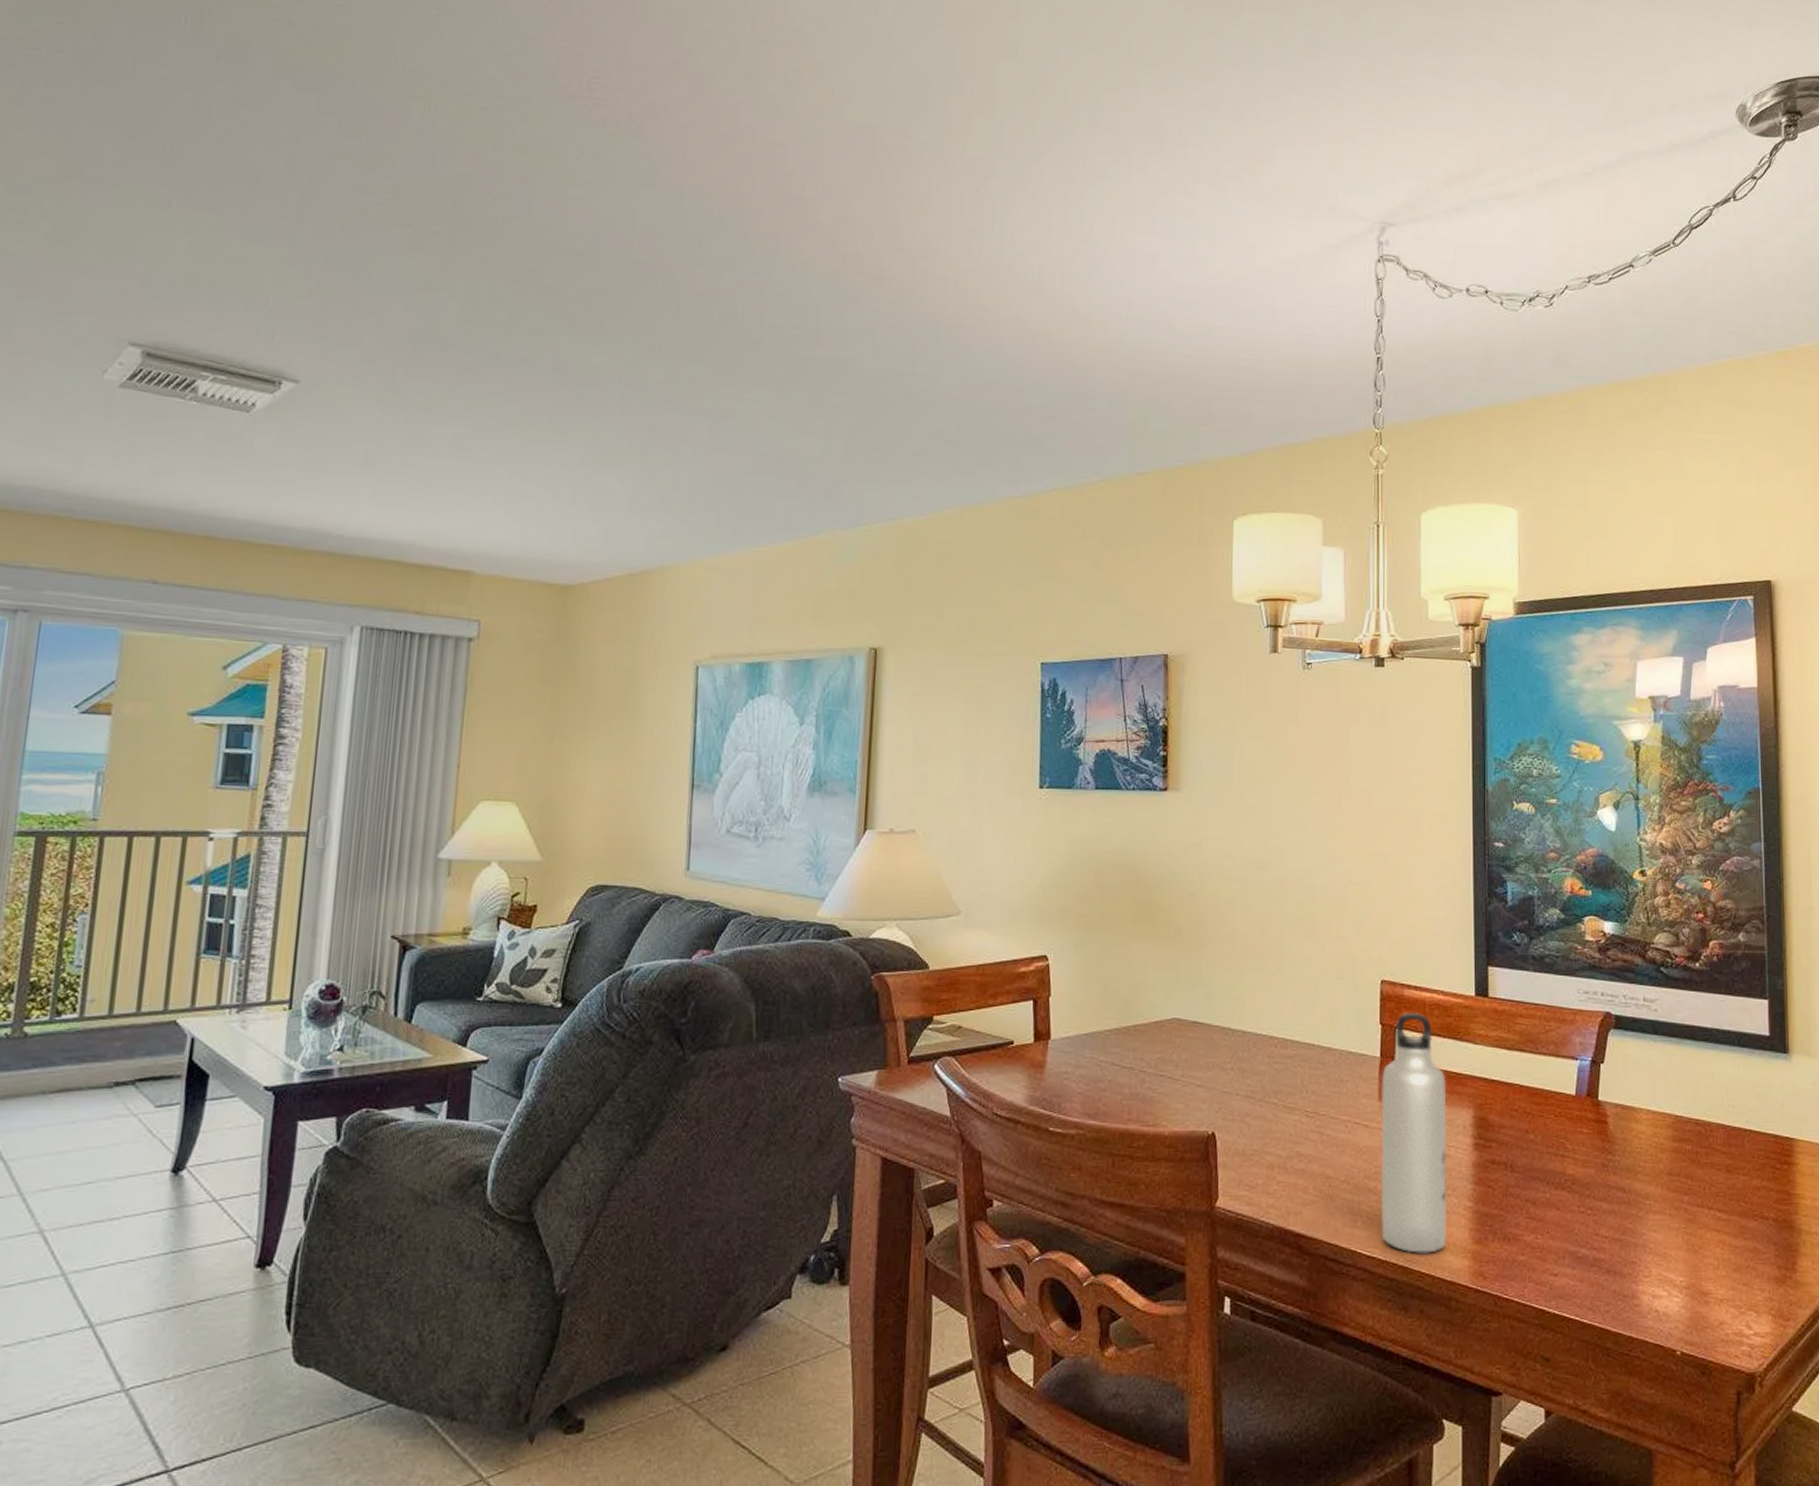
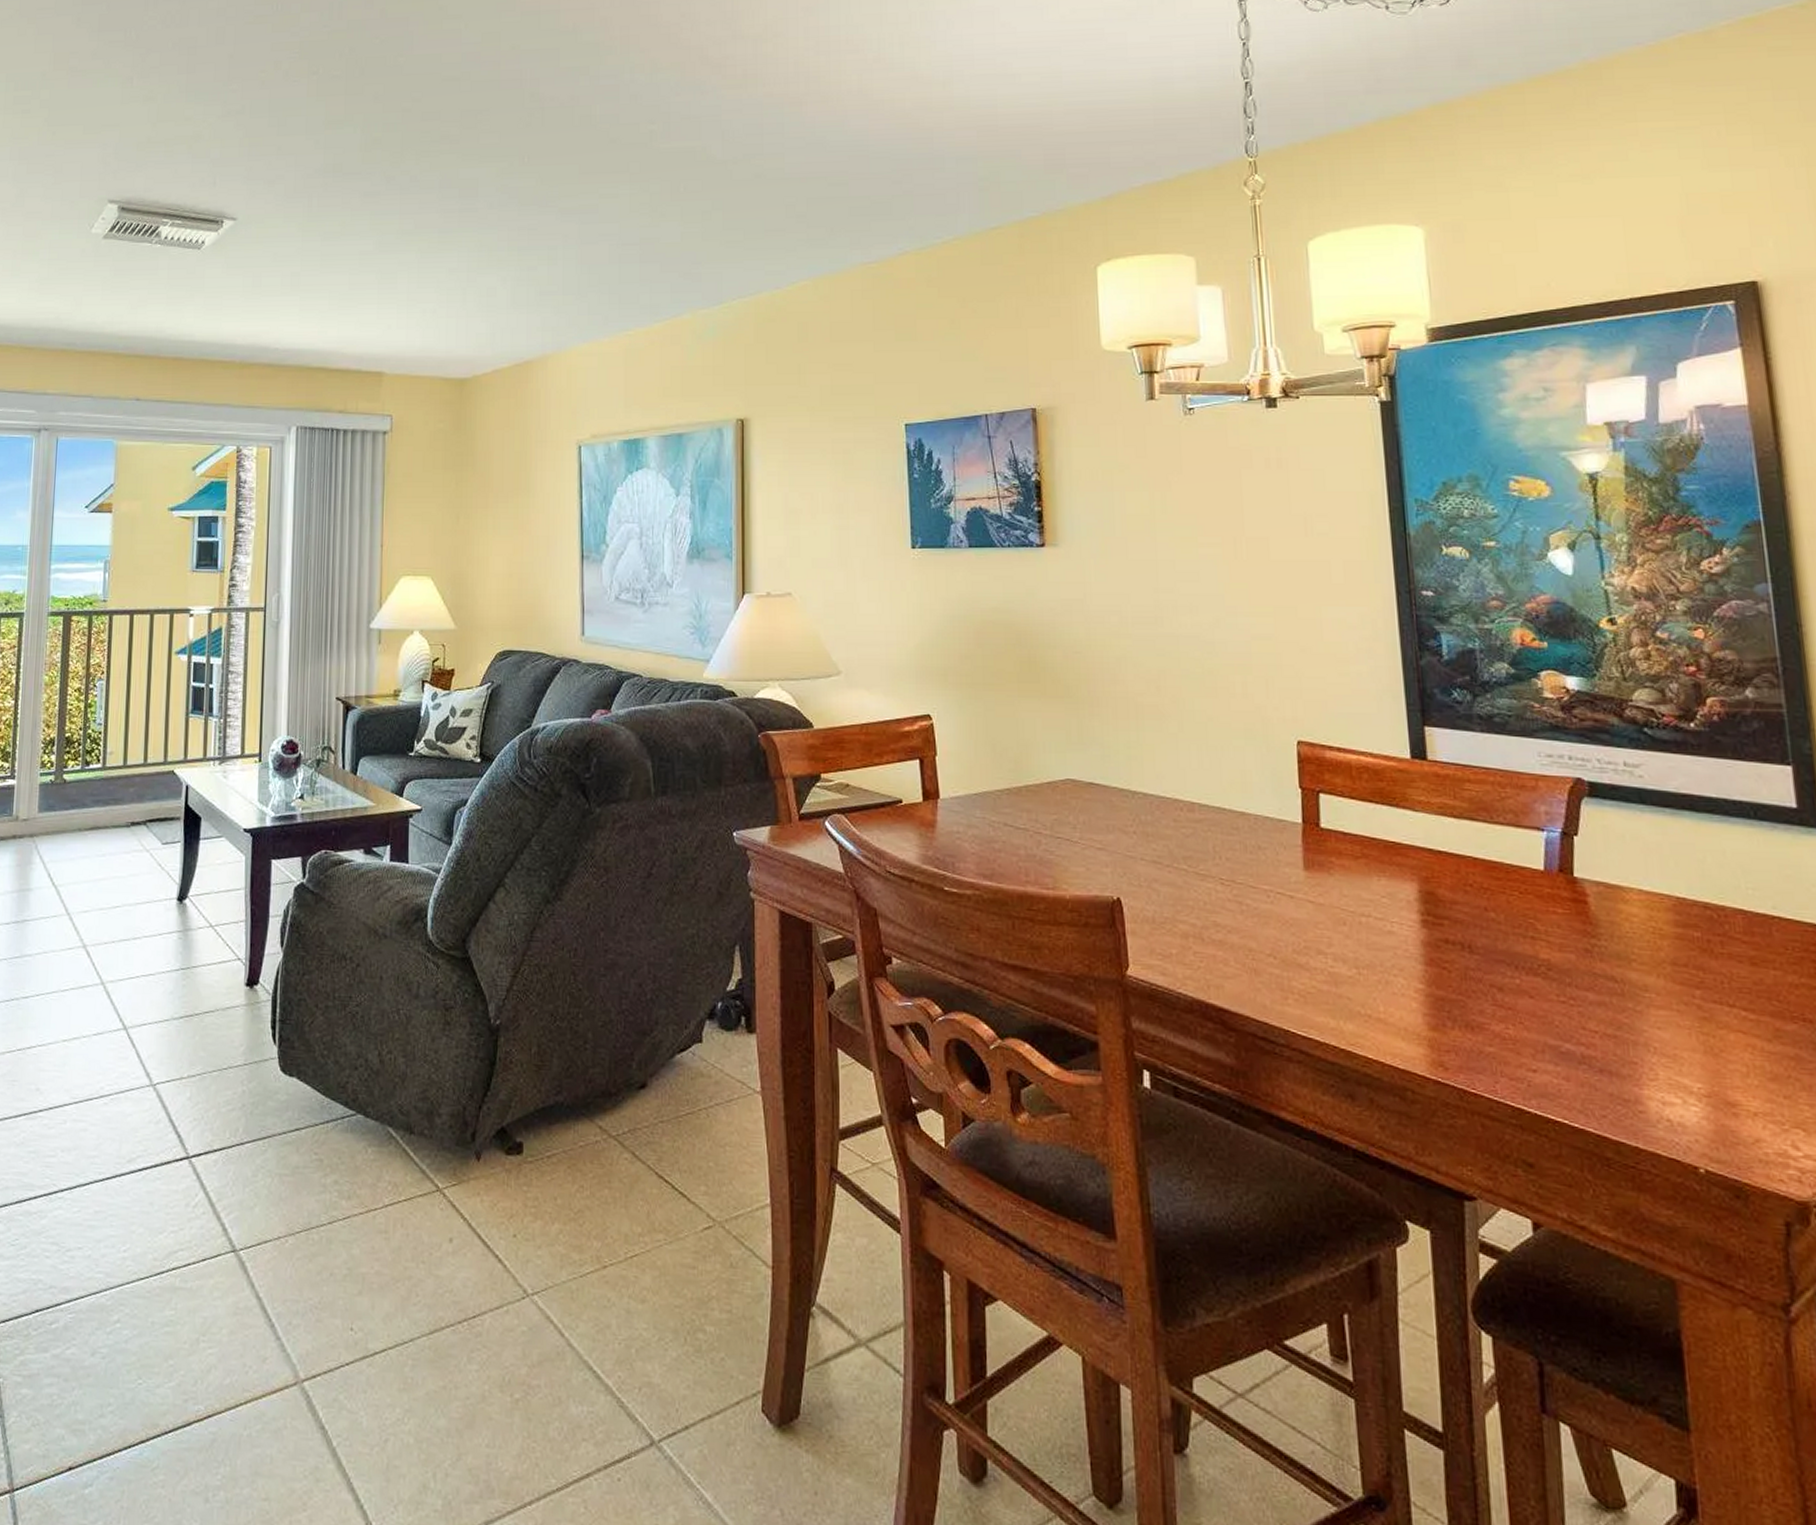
water bottle: present [1380,1013,1447,1253] -> none [1305,776,1396,1038]

